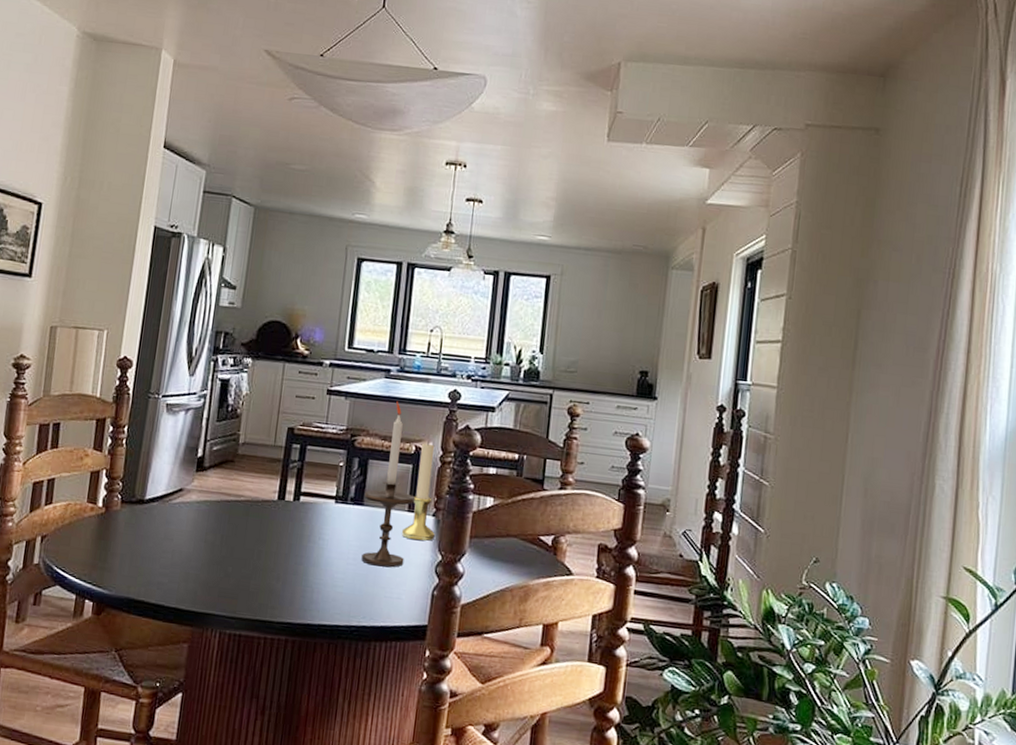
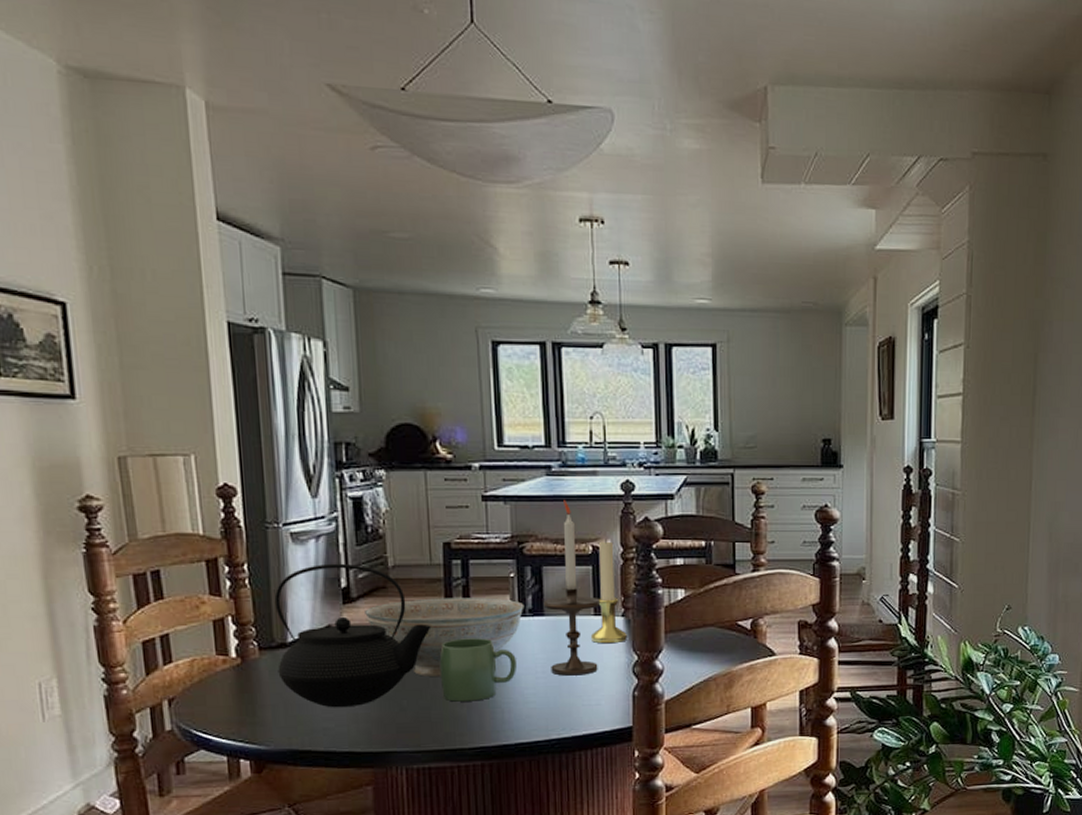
teapot: none [132,434,265,567] -> present [274,563,431,708]
decorative bowl: none [212,475,348,550] -> present [365,598,524,678]
mug: none [263,516,332,578] -> present [439,638,516,702]

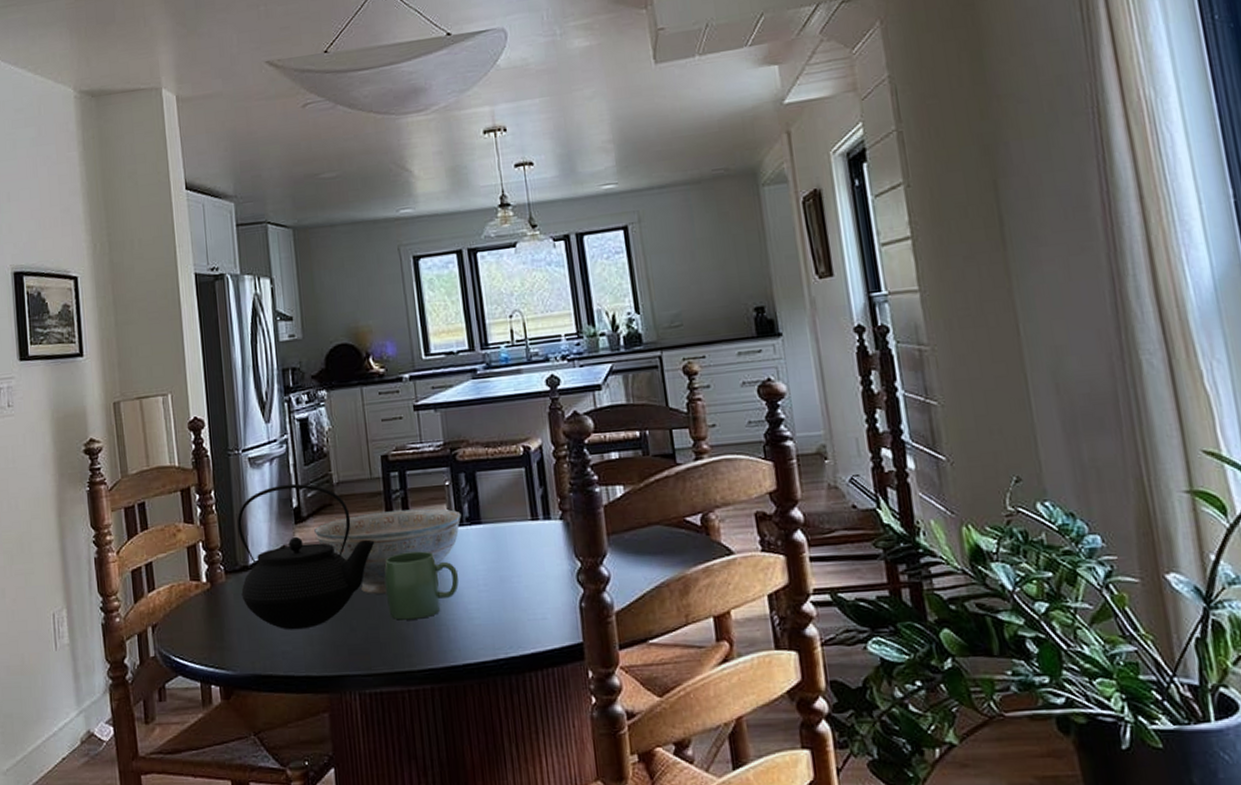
candlestick: present [543,499,601,676] -> none [479,401,541,588]
candle holder: present [590,538,627,644] -> none [529,437,568,551]

